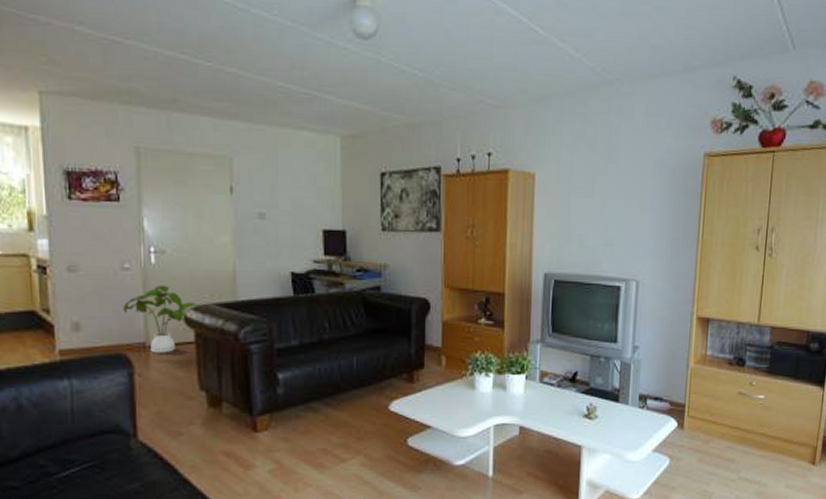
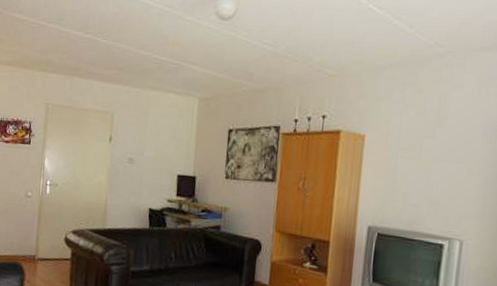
house plant: present [123,285,200,354] -> none [23,211,77,266]

